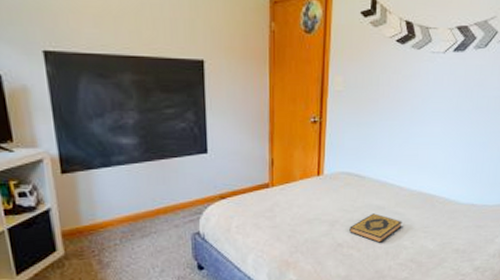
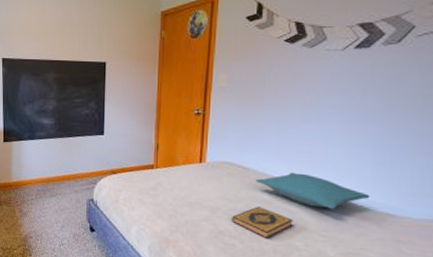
pillow: none [370,176,461,208] -> present [255,172,370,210]

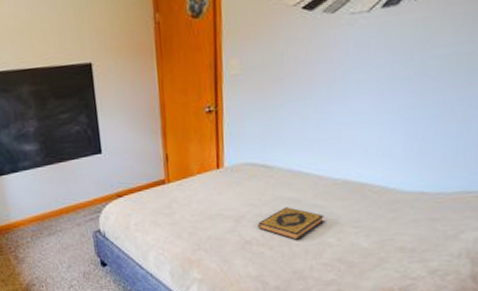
pillow: present [255,172,370,210] -> none [281,162,403,198]

